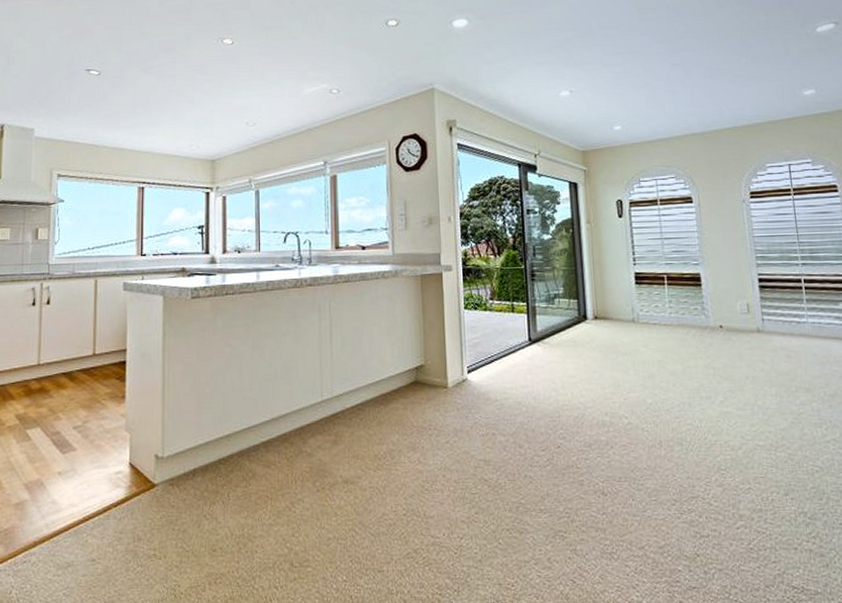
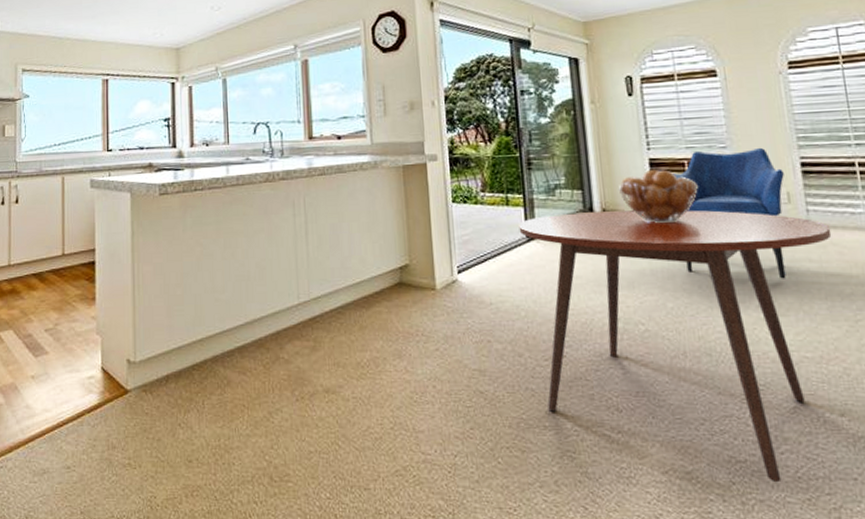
dining table: none [522,318,782,554] -> present [518,210,832,483]
fruit basket: none [608,282,675,329] -> present [618,169,698,223]
armchair: none [654,265,745,378] -> present [673,147,787,279]

